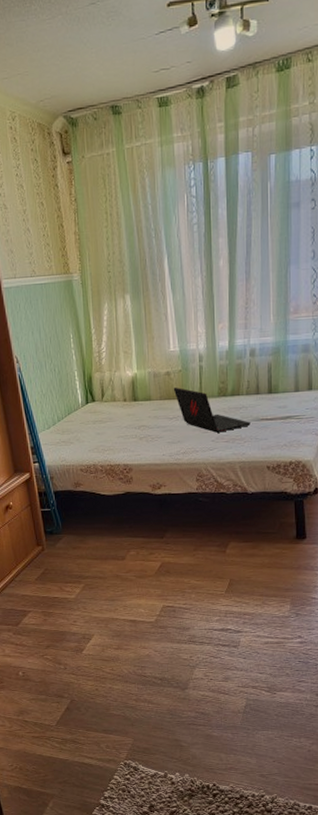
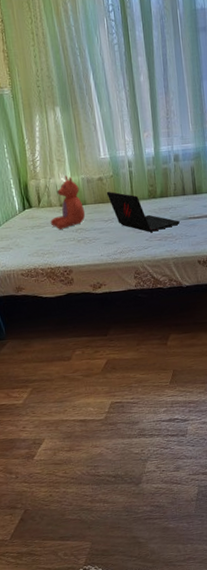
teddy bear: none [112,369,150,425] -> present [50,175,86,229]

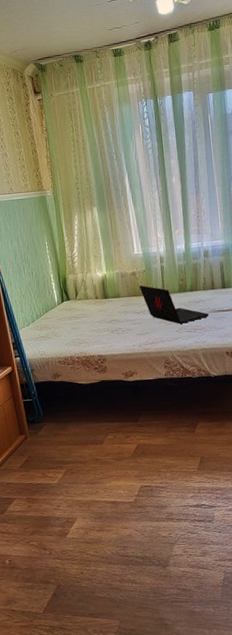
teddy bear: present [50,175,86,229] -> none [86,270,119,320]

